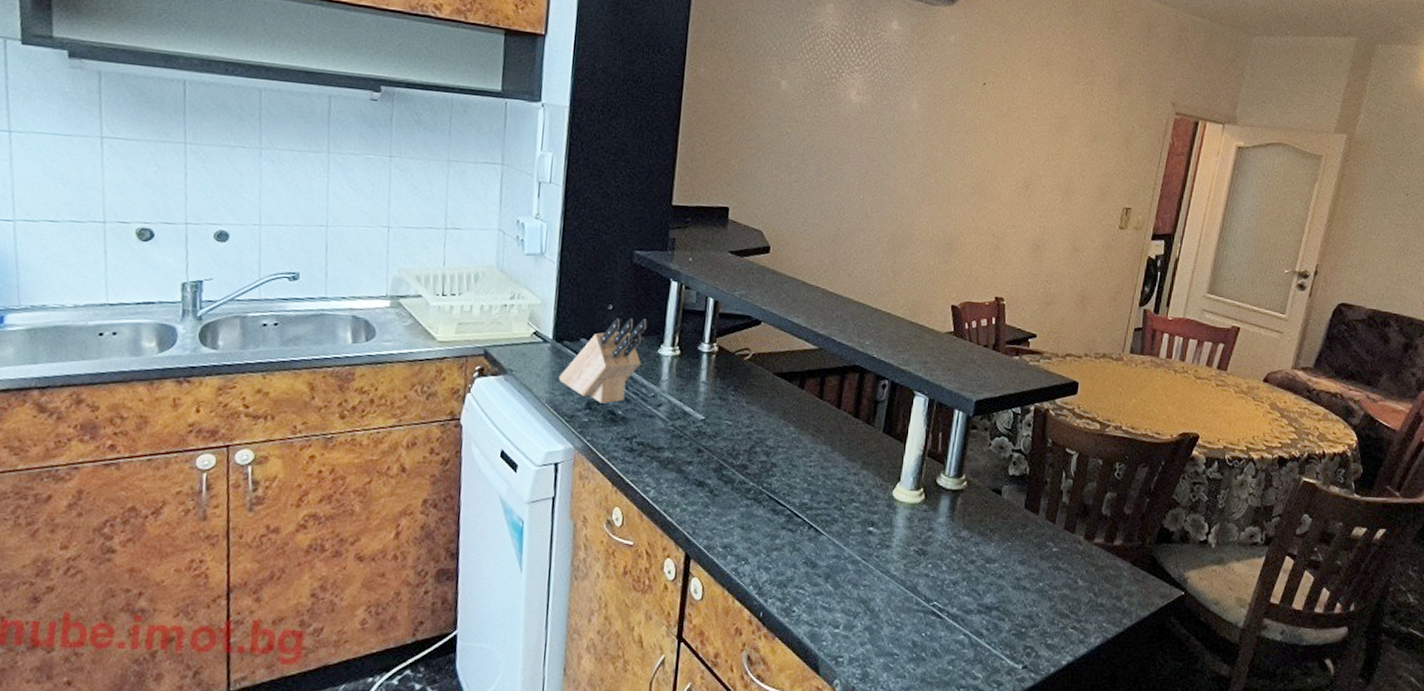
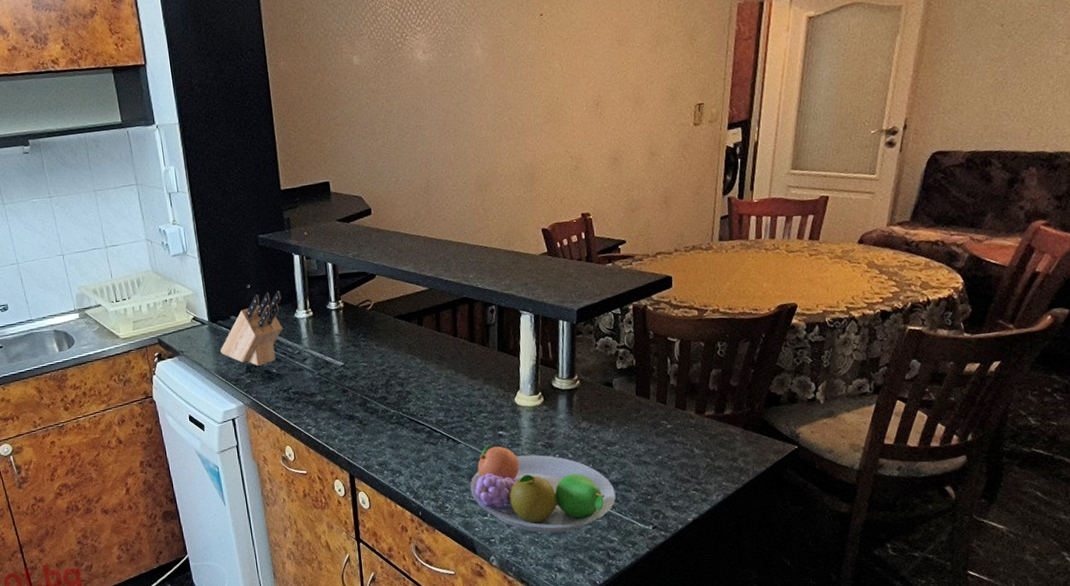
fruit bowl: none [825,540,988,660] -> present [470,444,616,533]

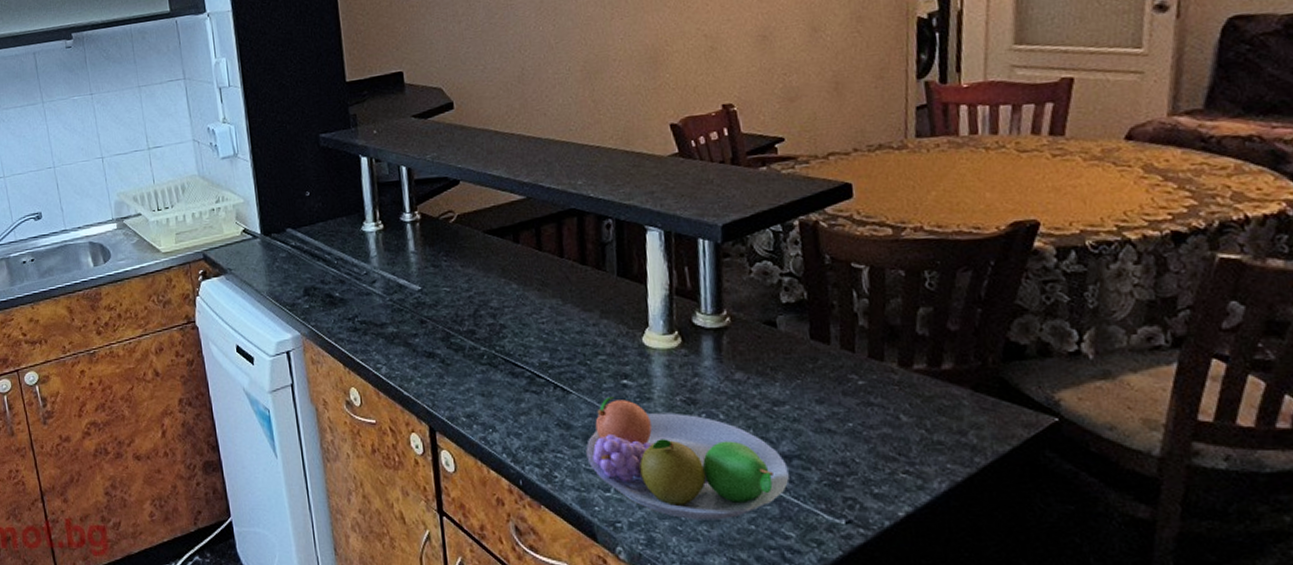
knife block: present [220,290,283,366] -> none [274,199,347,288]

